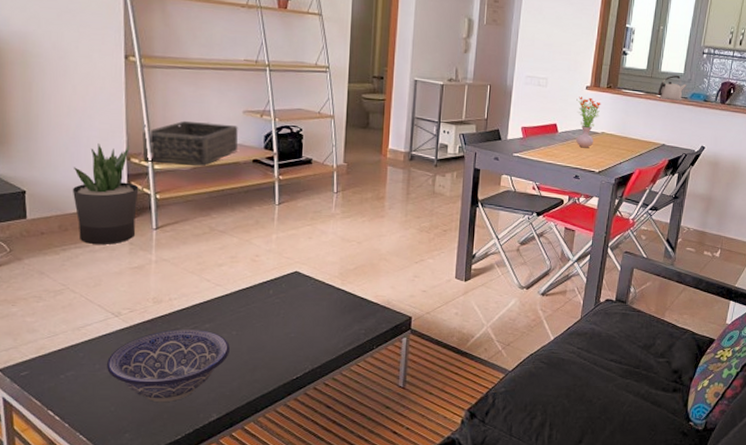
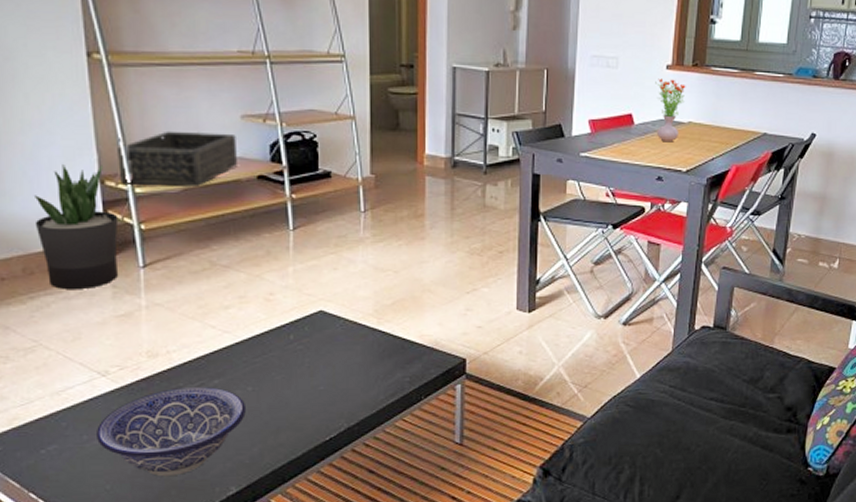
kettle: present [658,75,687,102] -> none [755,46,791,79]

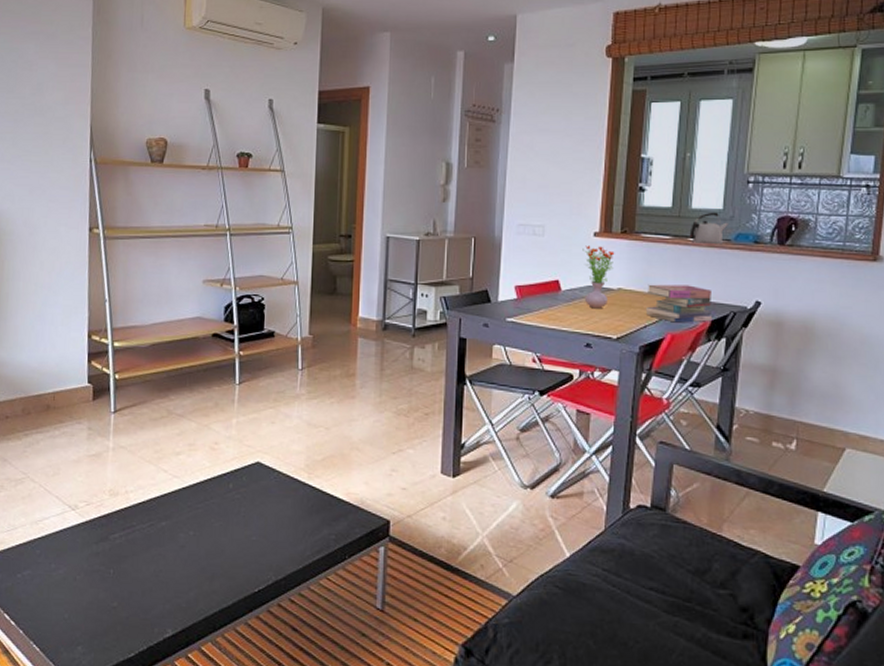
planter: present [34,165,119,290] -> none [36,321,99,430]
decorative bowl: present [97,387,246,477] -> none [62,526,187,613]
basket: present [117,131,237,186] -> none [103,293,198,342]
books: none [713,117,774,155] -> present [645,284,713,323]
kettle: none [755,46,791,79] -> present [689,212,728,245]

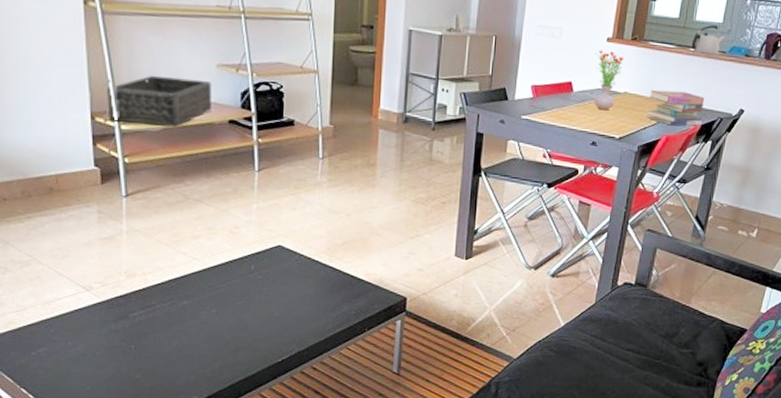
basket: none [103,293,198,342] -> present [107,75,211,127]

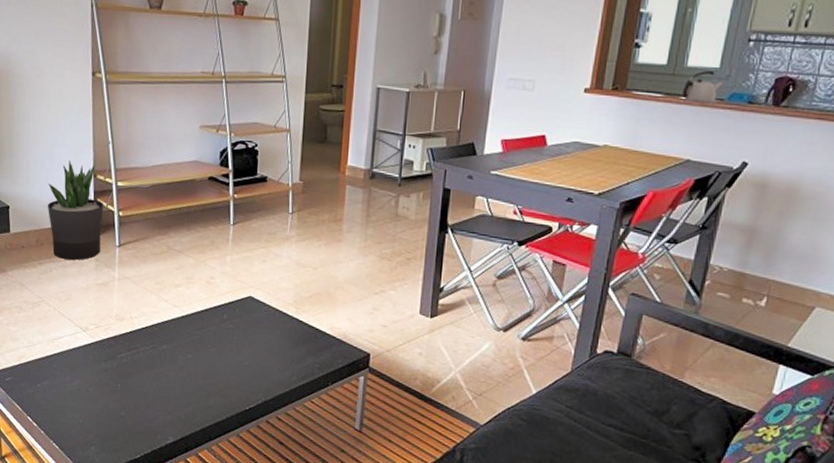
planter: none [33,100,106,213] -> present [47,160,104,260]
basket: present [107,75,211,127] -> none [107,136,195,183]
flower arrangement: present [594,50,624,111] -> none [570,101,604,165]
books: present [646,89,704,126] -> none [629,142,698,181]

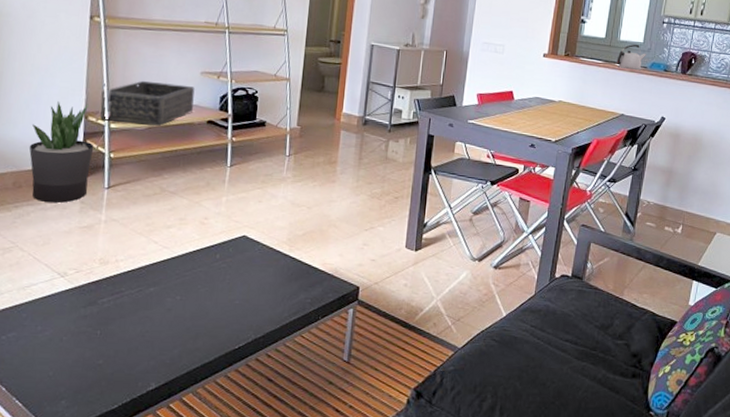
basket: none [107,136,195,183] -> present [100,80,195,126]

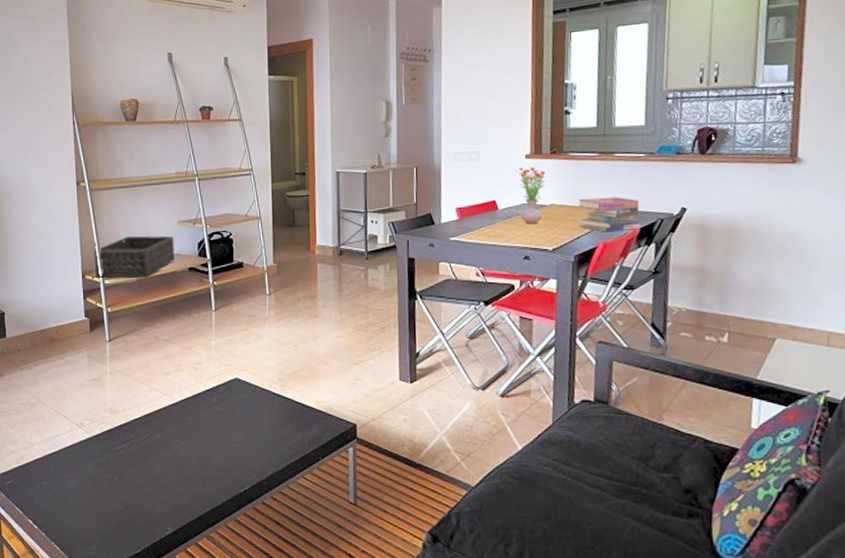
planter: present [29,101,94,203] -> none [40,264,93,359]
flower arrangement: none [532,64,559,117] -> present [516,166,546,224]
books: none [578,99,630,131] -> present [577,197,642,232]
kettle: present [616,44,646,71] -> none [614,128,651,158]

